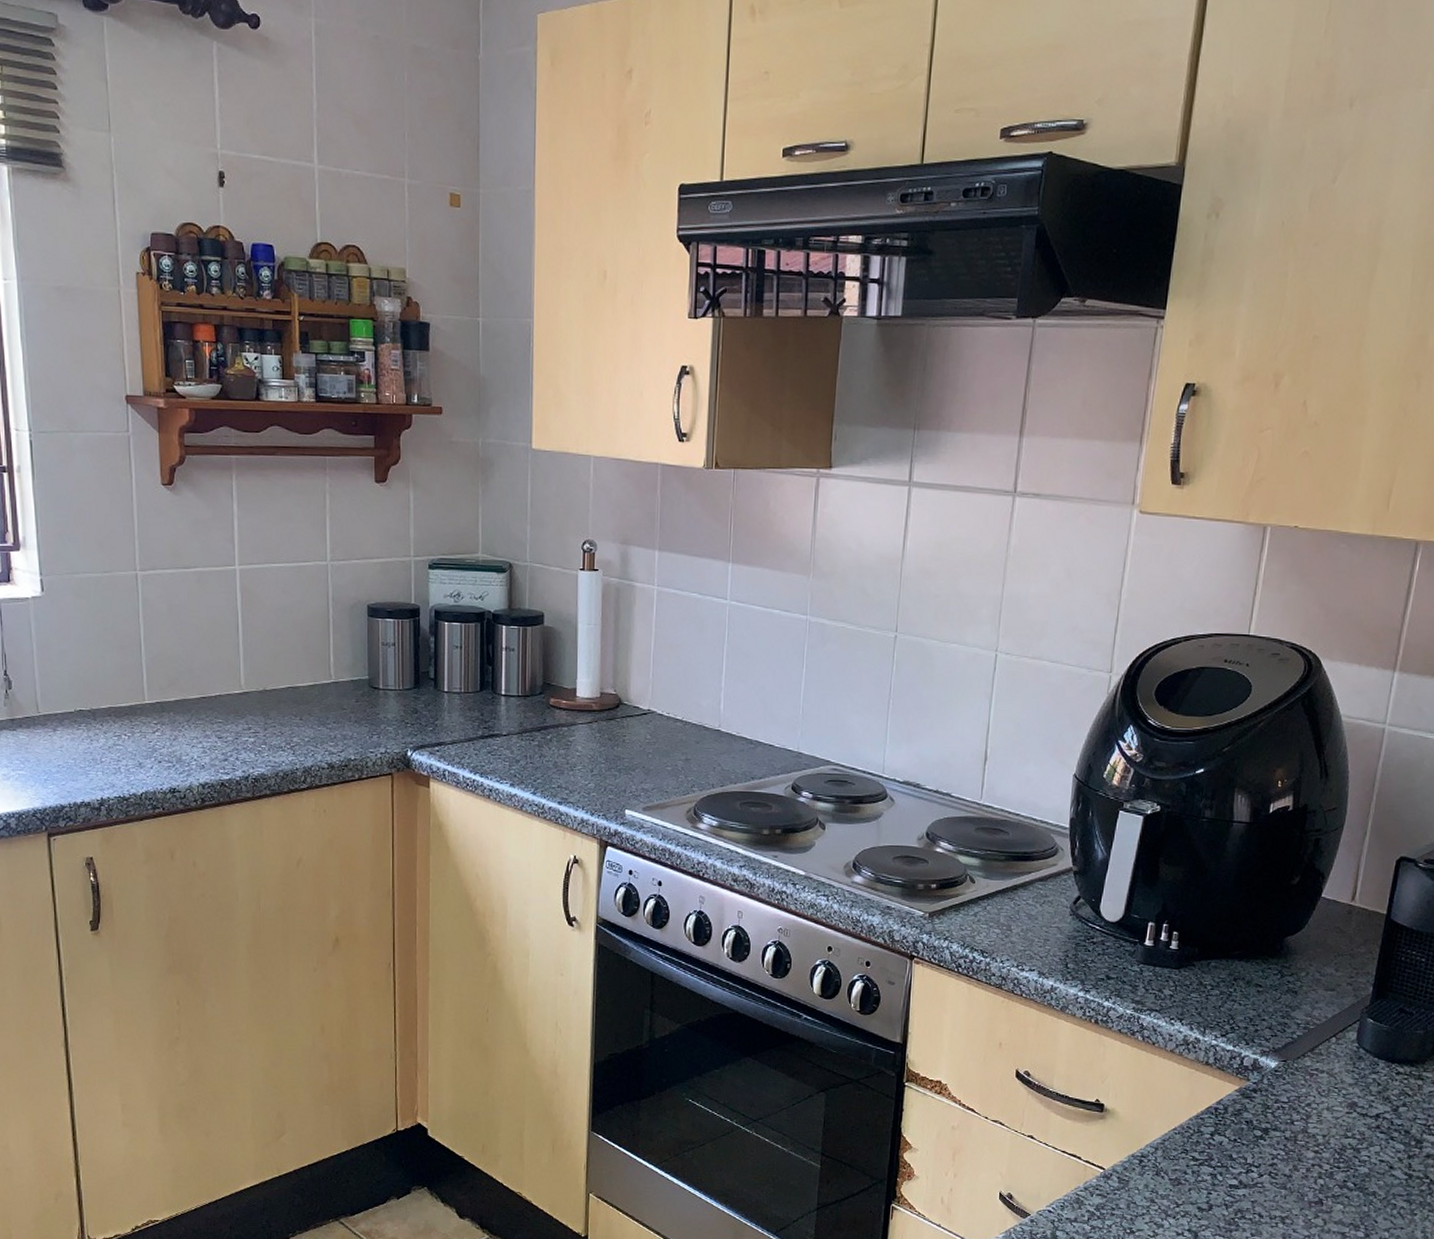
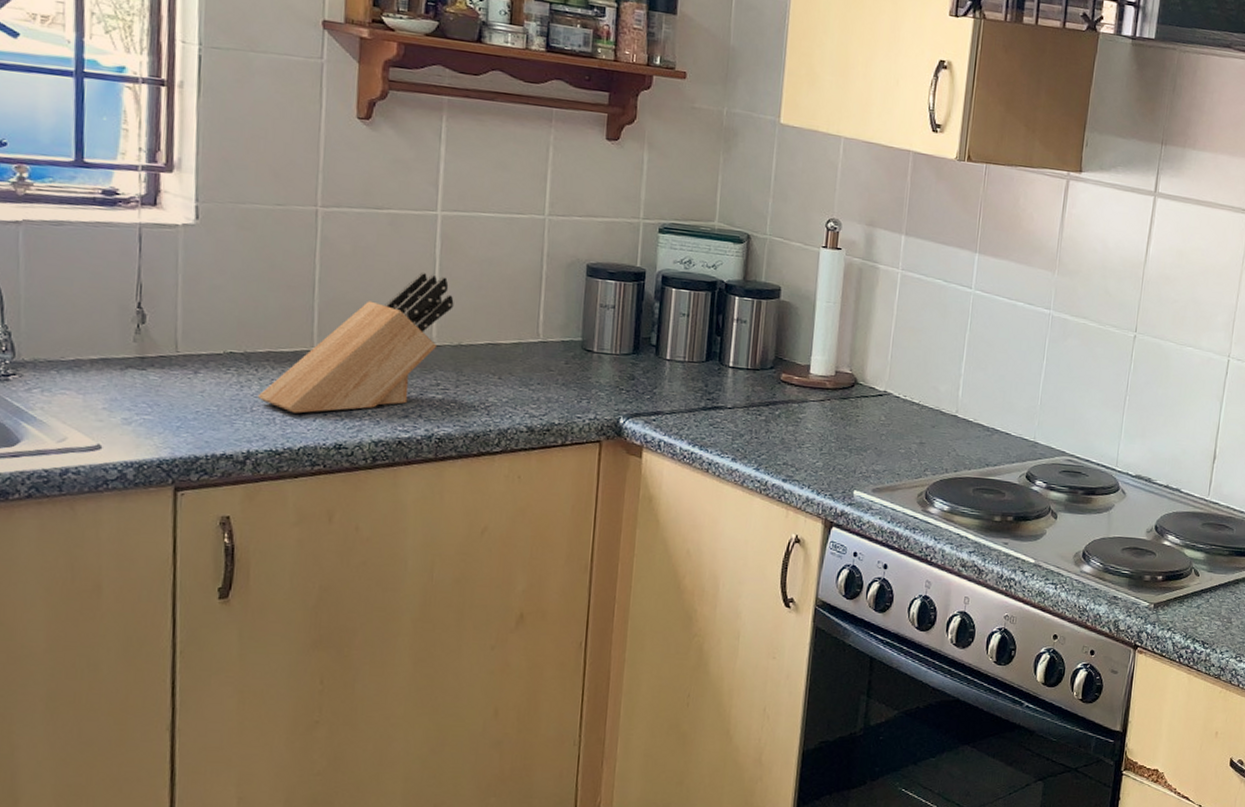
knife block: none [104,625,256,762] -> present [257,273,454,414]

